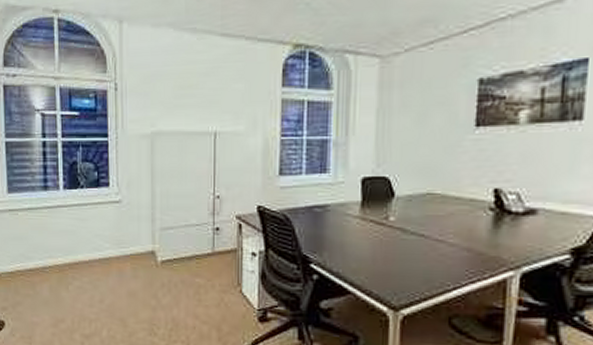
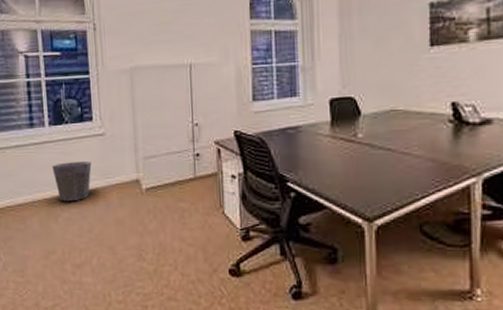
waste bin: none [65,228,106,270] -> present [52,160,92,202]

